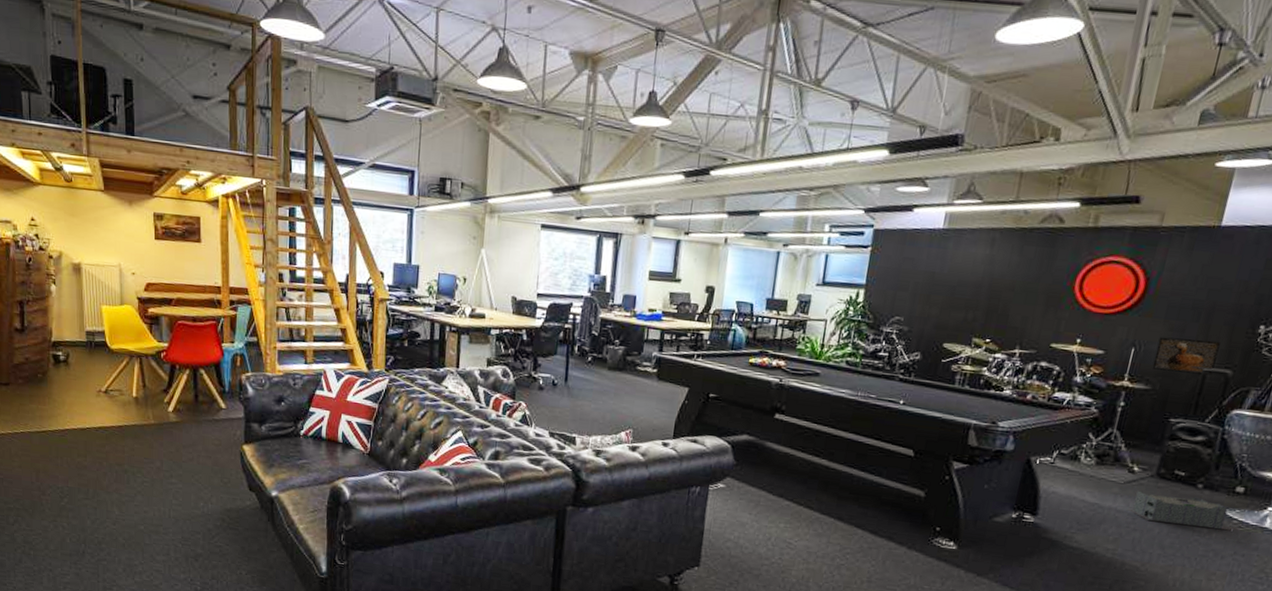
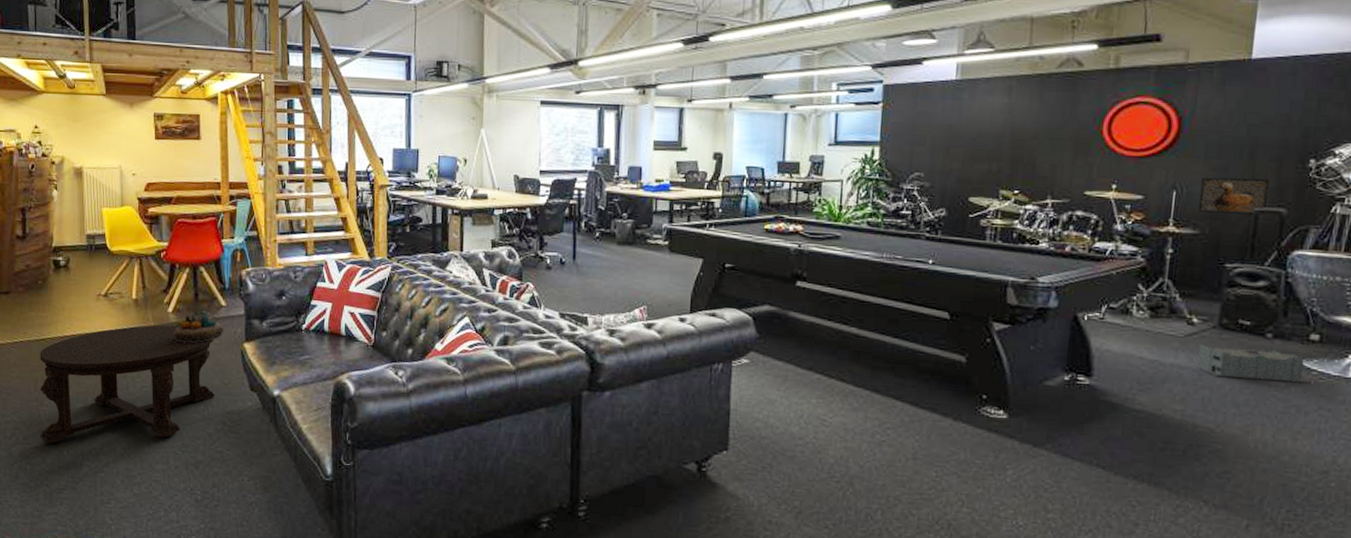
coffee table: none [41,423,214,531] -> present [40,325,215,444]
decorative bowl: none [174,411,223,443] -> present [174,310,223,343]

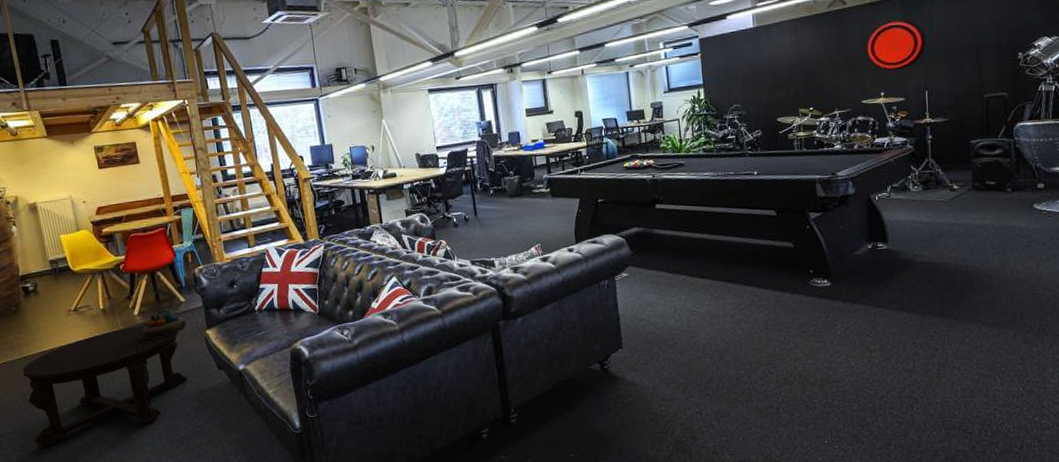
storage bin: present [1191,344,1312,384] -> none [958,199,1043,227]
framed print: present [1198,177,1269,215] -> none [944,72,993,104]

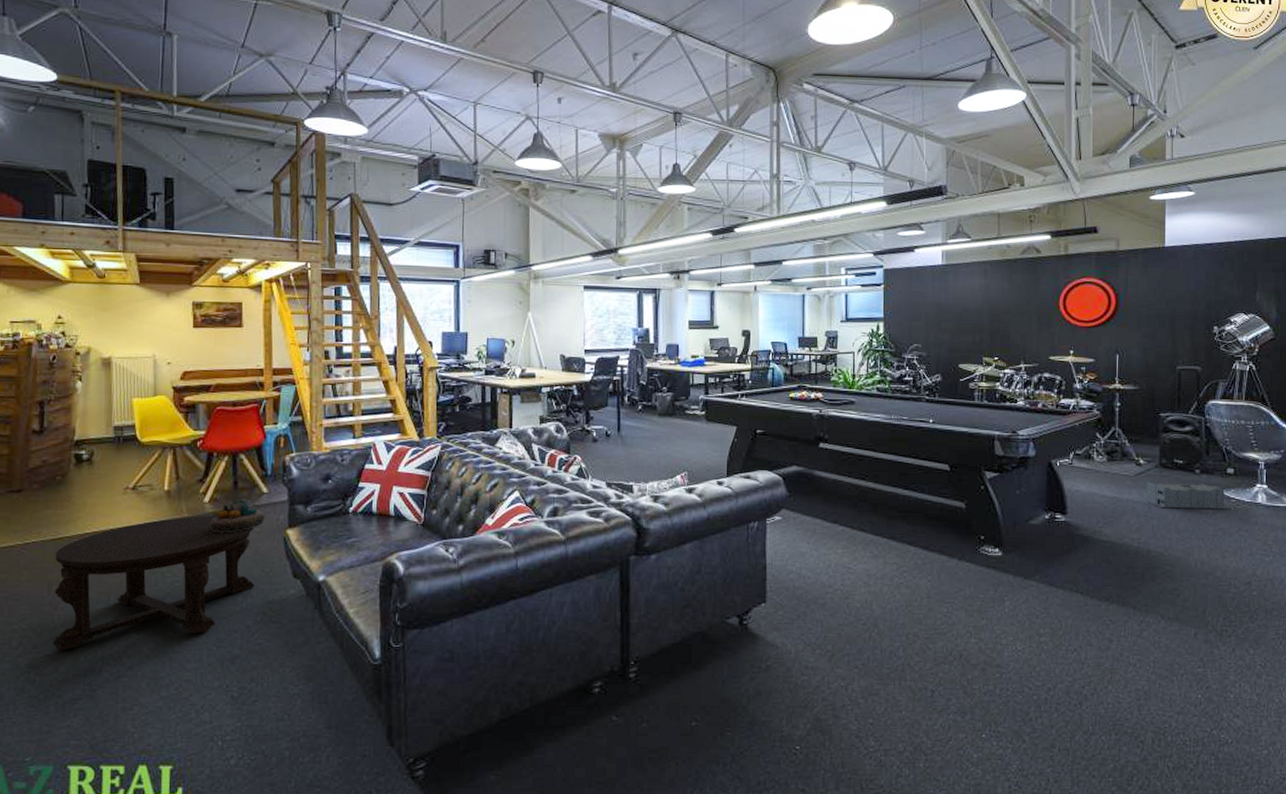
storage bin: none [958,199,1043,227] -> present [1142,481,1232,510]

